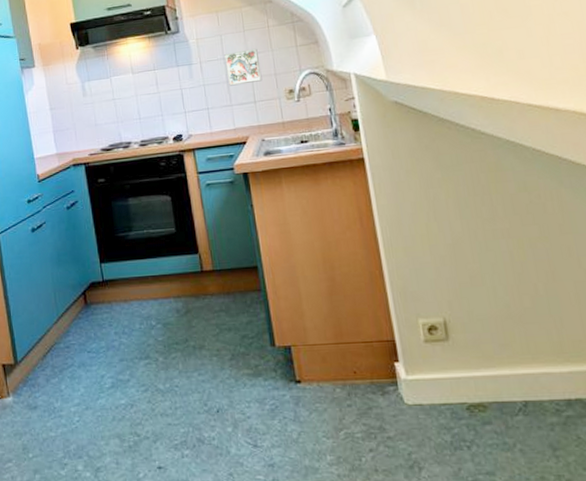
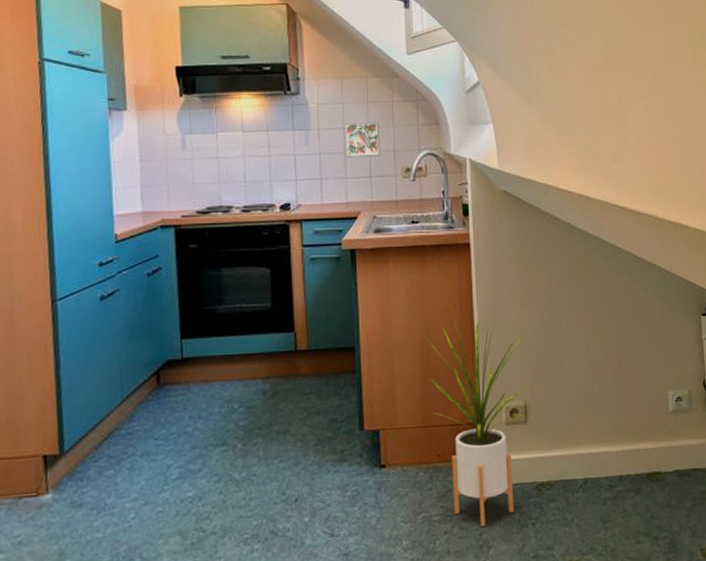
house plant: none [327,226,448,447] -> present [425,312,527,528]

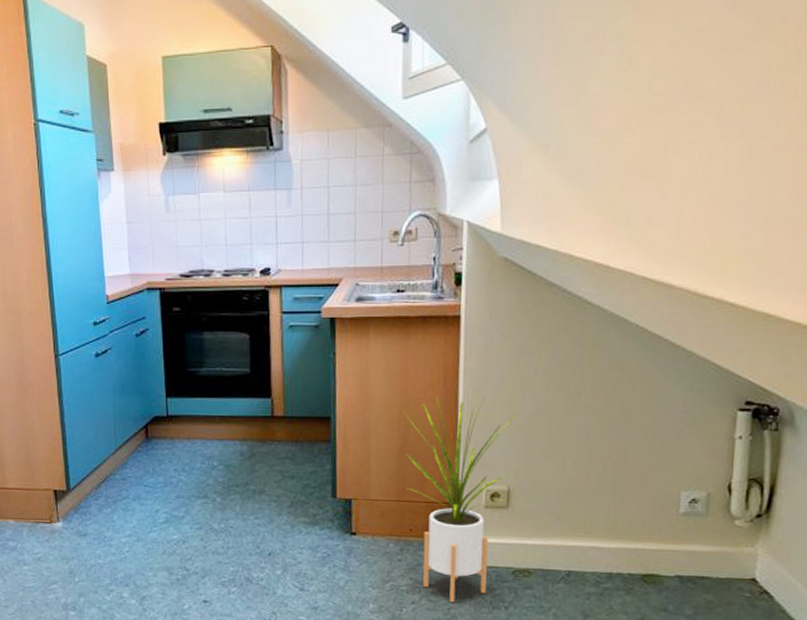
decorative tile: present [345,122,381,158] -> none [329,179,367,220]

